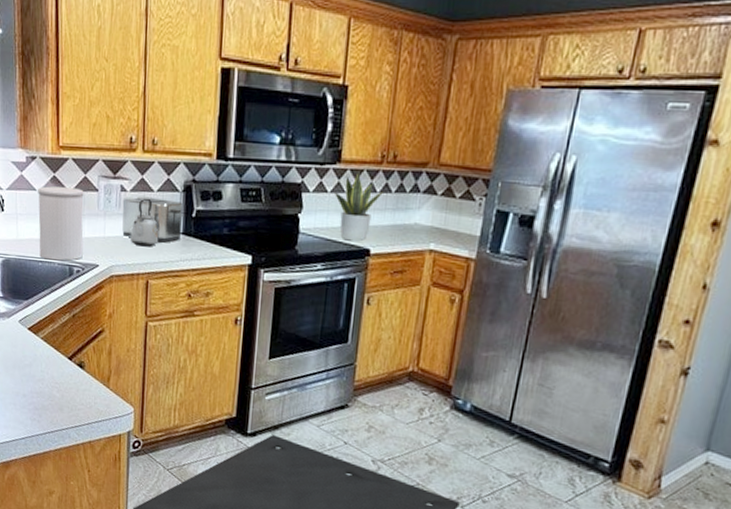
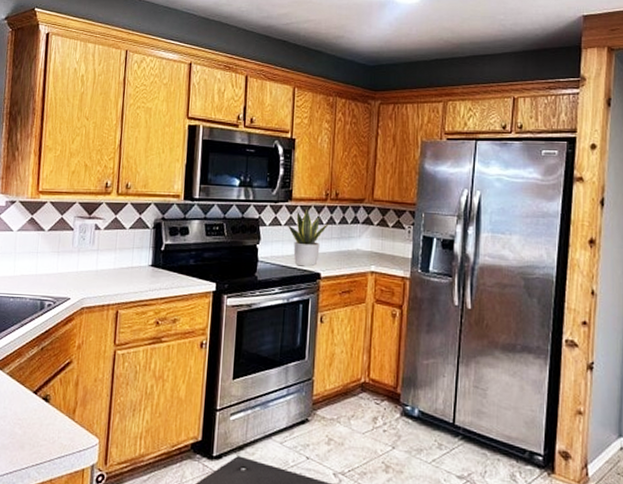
canister: present [38,186,84,261] -> none [11,227,60,296]
toaster: present [121,196,183,244] -> none [94,233,153,276]
kettle: present [131,198,159,247] -> none [103,235,130,279]

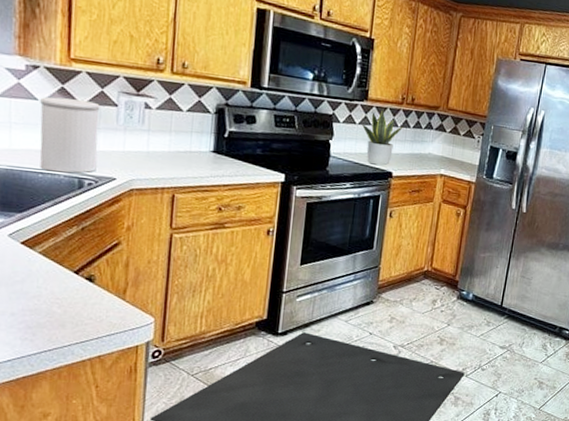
canister: none [11,227,60,296] -> present [39,96,100,173]

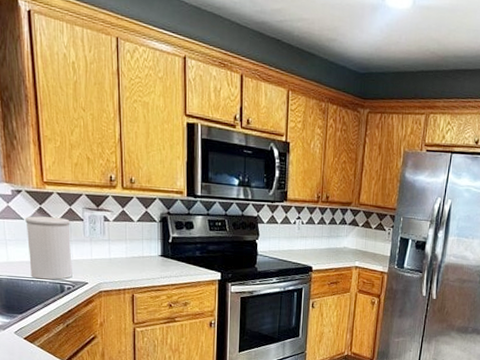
potted plant: present [361,108,405,166] -> none [283,208,321,261]

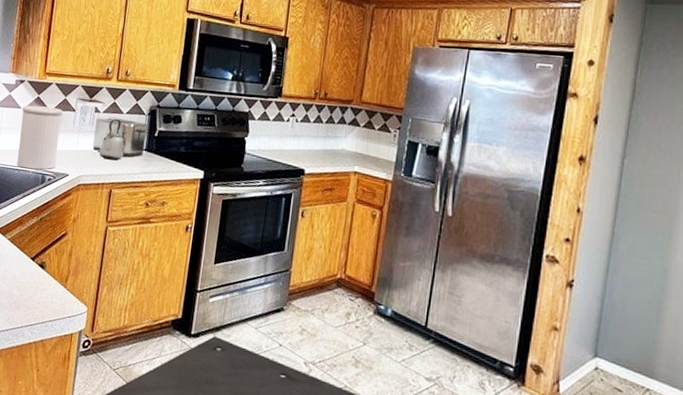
toaster: none [106,225,161,264] -> present [92,117,147,158]
kettle: none [116,227,141,267] -> present [99,118,124,160]

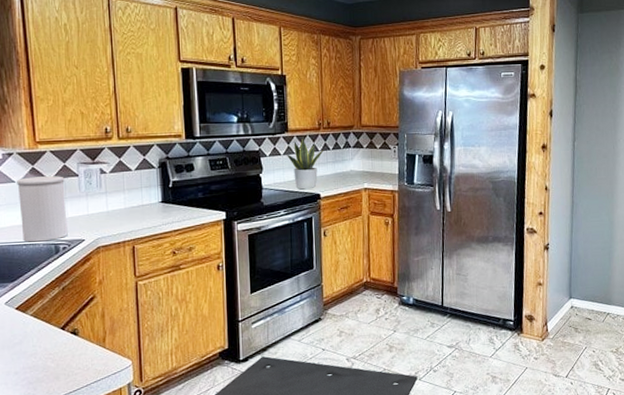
toaster: present [92,117,147,158] -> none [103,175,162,213]
kettle: present [99,118,124,160] -> none [114,176,141,218]
potted plant: none [275,104,317,163] -> present [286,137,325,190]

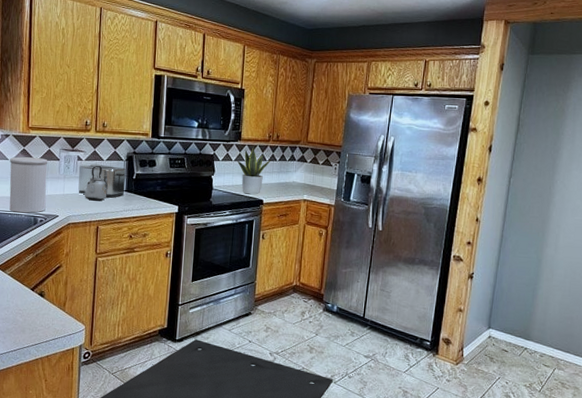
toaster: none [103,175,162,213] -> present [77,164,126,199]
kettle: none [114,176,141,218] -> present [85,165,107,201]

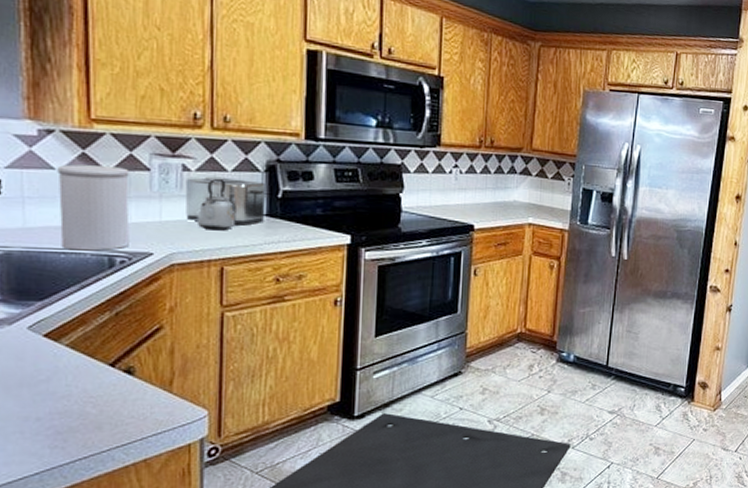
potted plant: present [236,146,272,195] -> none [435,154,485,218]

